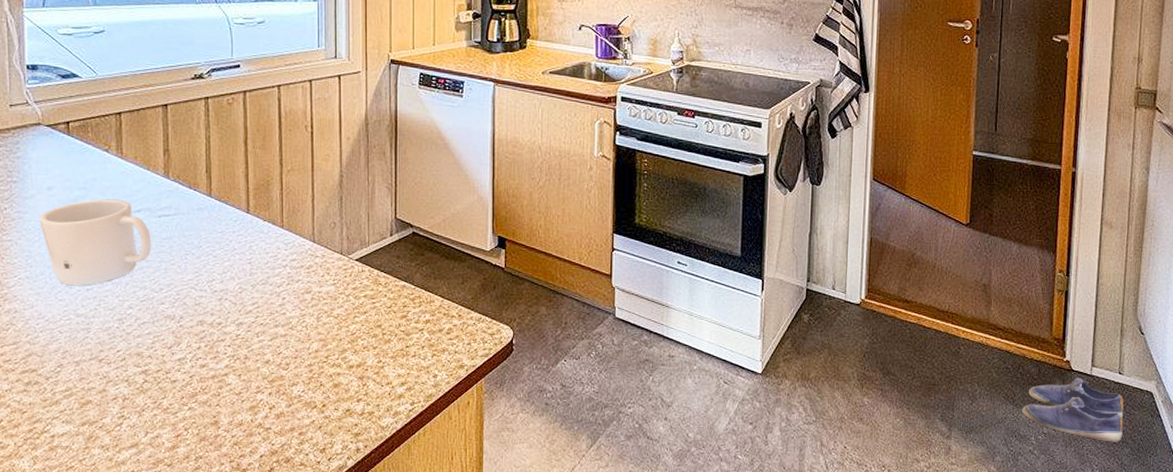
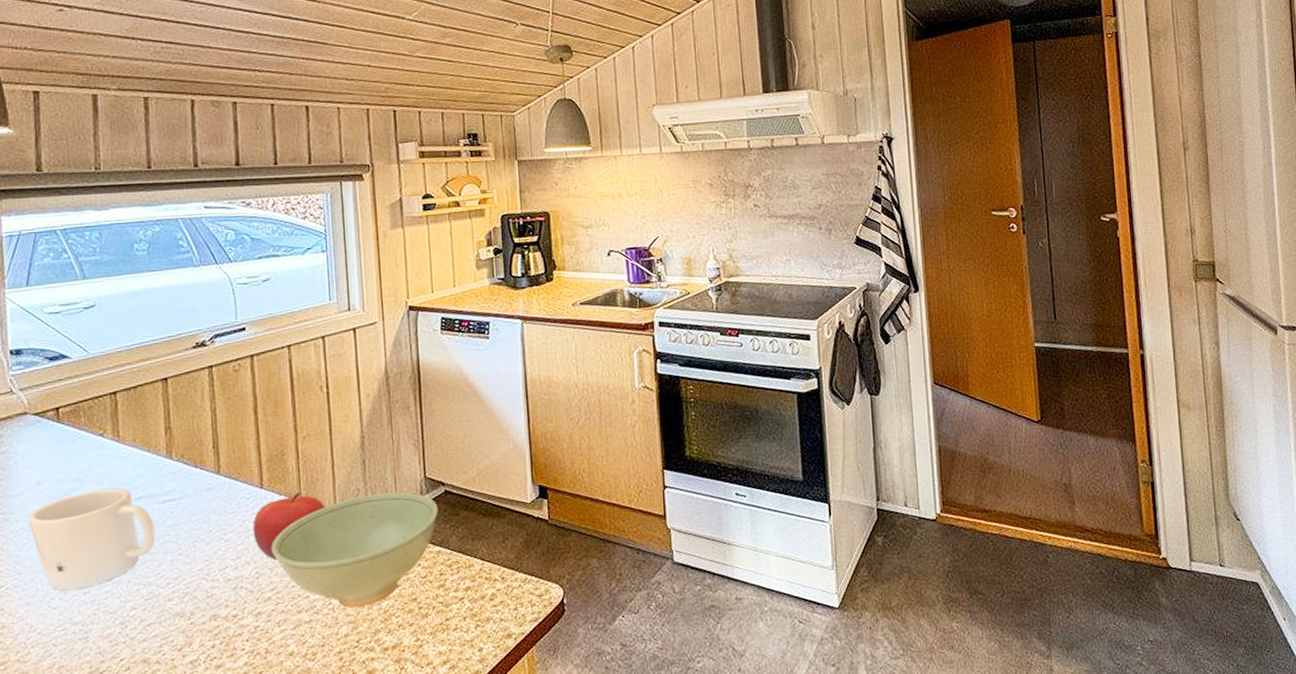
fruit: none [238,219,304,278] -> present [252,491,326,560]
bowl: none [254,228,405,327] -> present [271,491,438,608]
shoe: present [1022,378,1124,442] -> none [1123,575,1234,643]

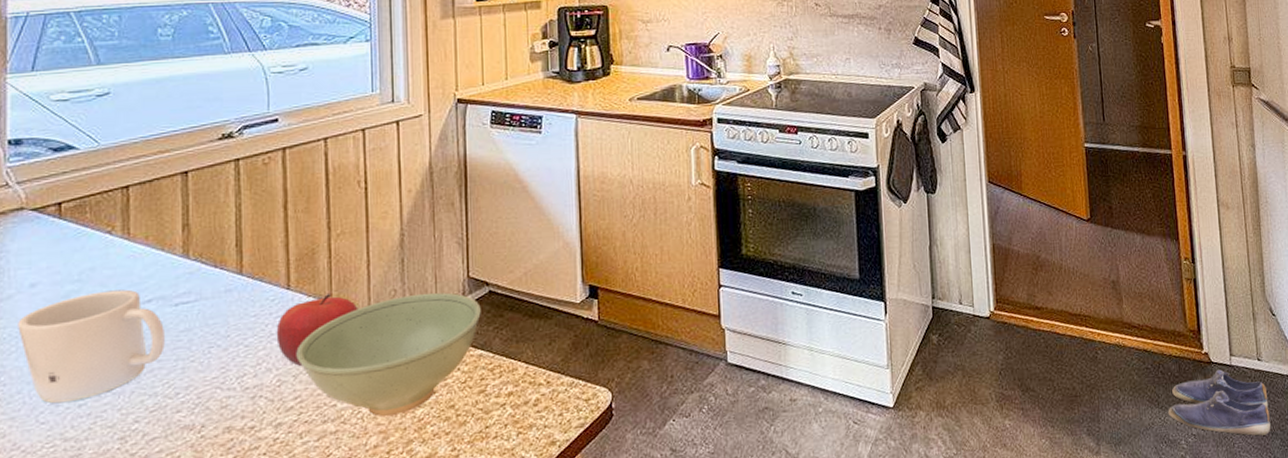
shoe: none [1123,575,1234,643] -> present [1168,369,1271,436]

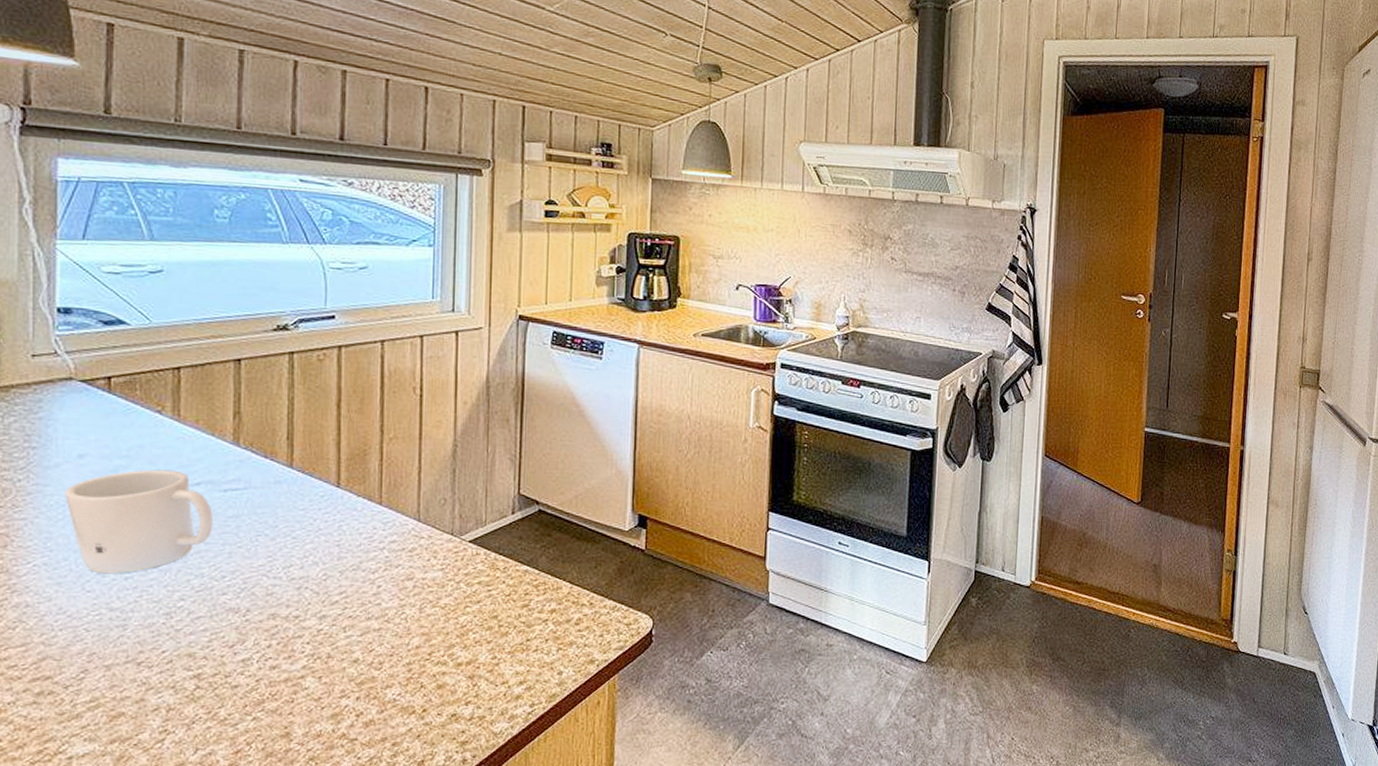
fruit: present [276,292,358,366] -> none [324,494,407,562]
bowl: present [296,292,481,417] -> none [343,505,530,619]
shoe: present [1168,369,1271,436] -> none [1190,659,1288,725]

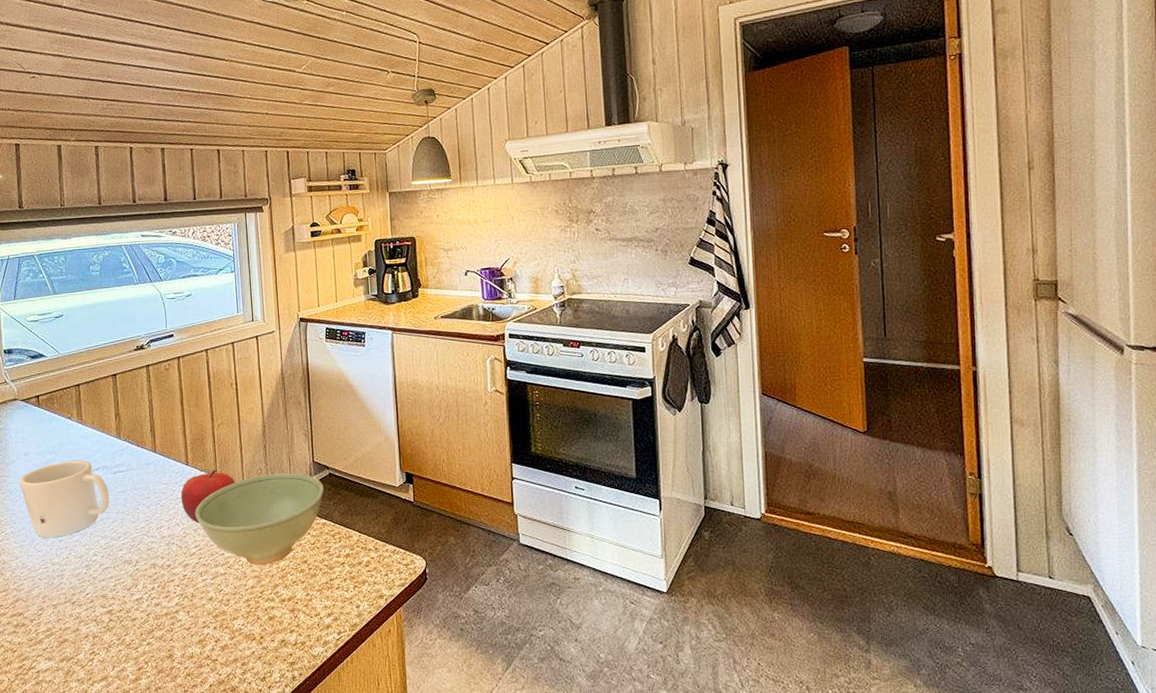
fruit: none [324,494,407,562] -> present [180,469,236,523]
bowl: none [343,505,530,619] -> present [195,472,324,565]

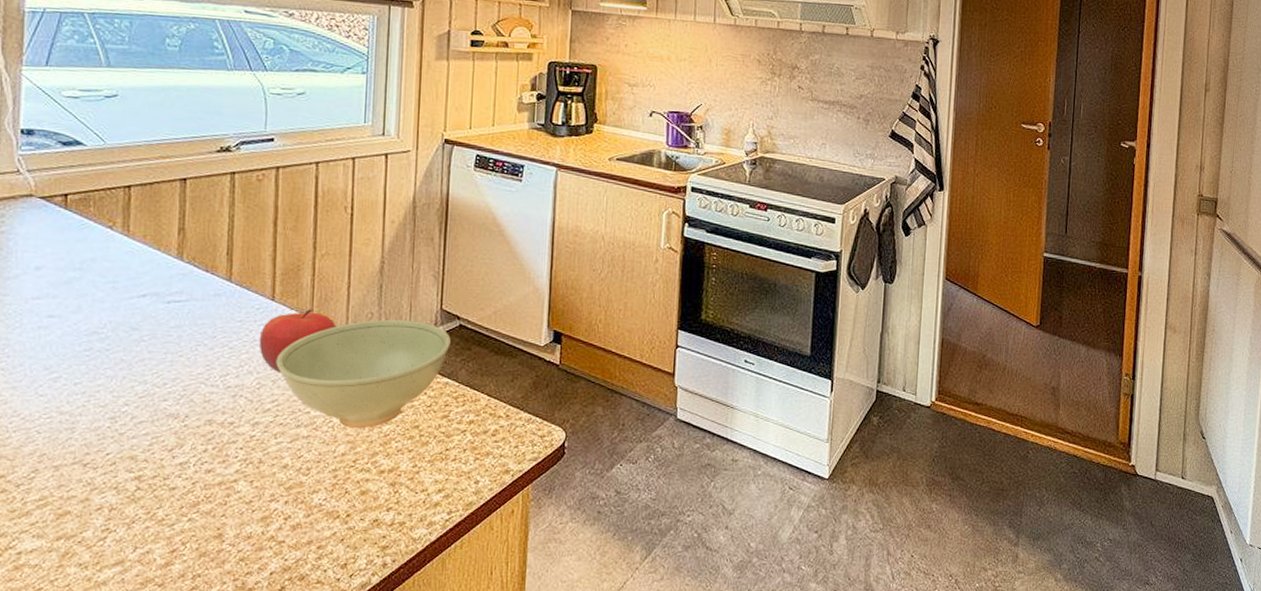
mug: present [19,460,110,538] -> none [22,281,158,380]

